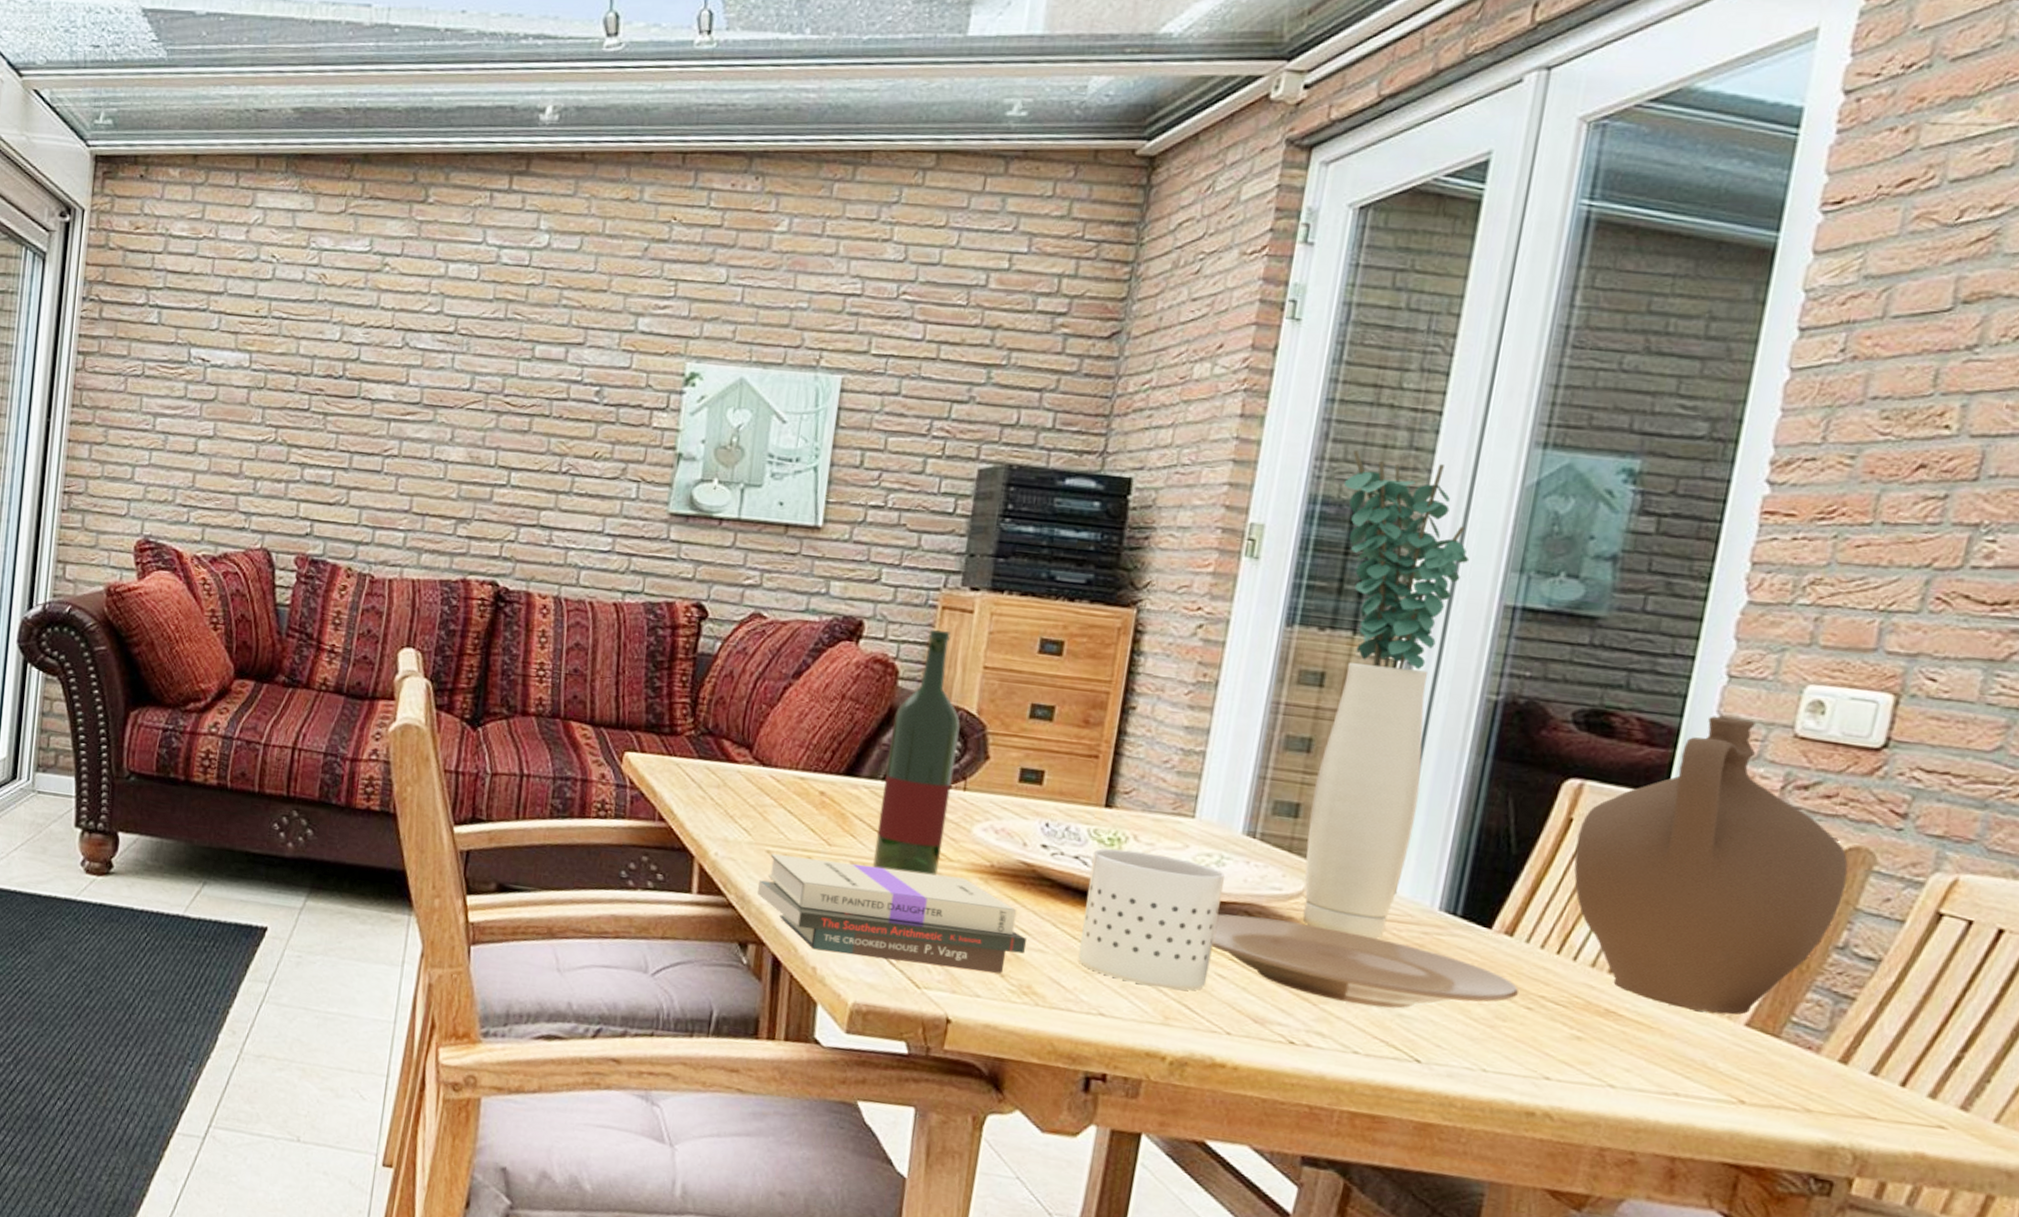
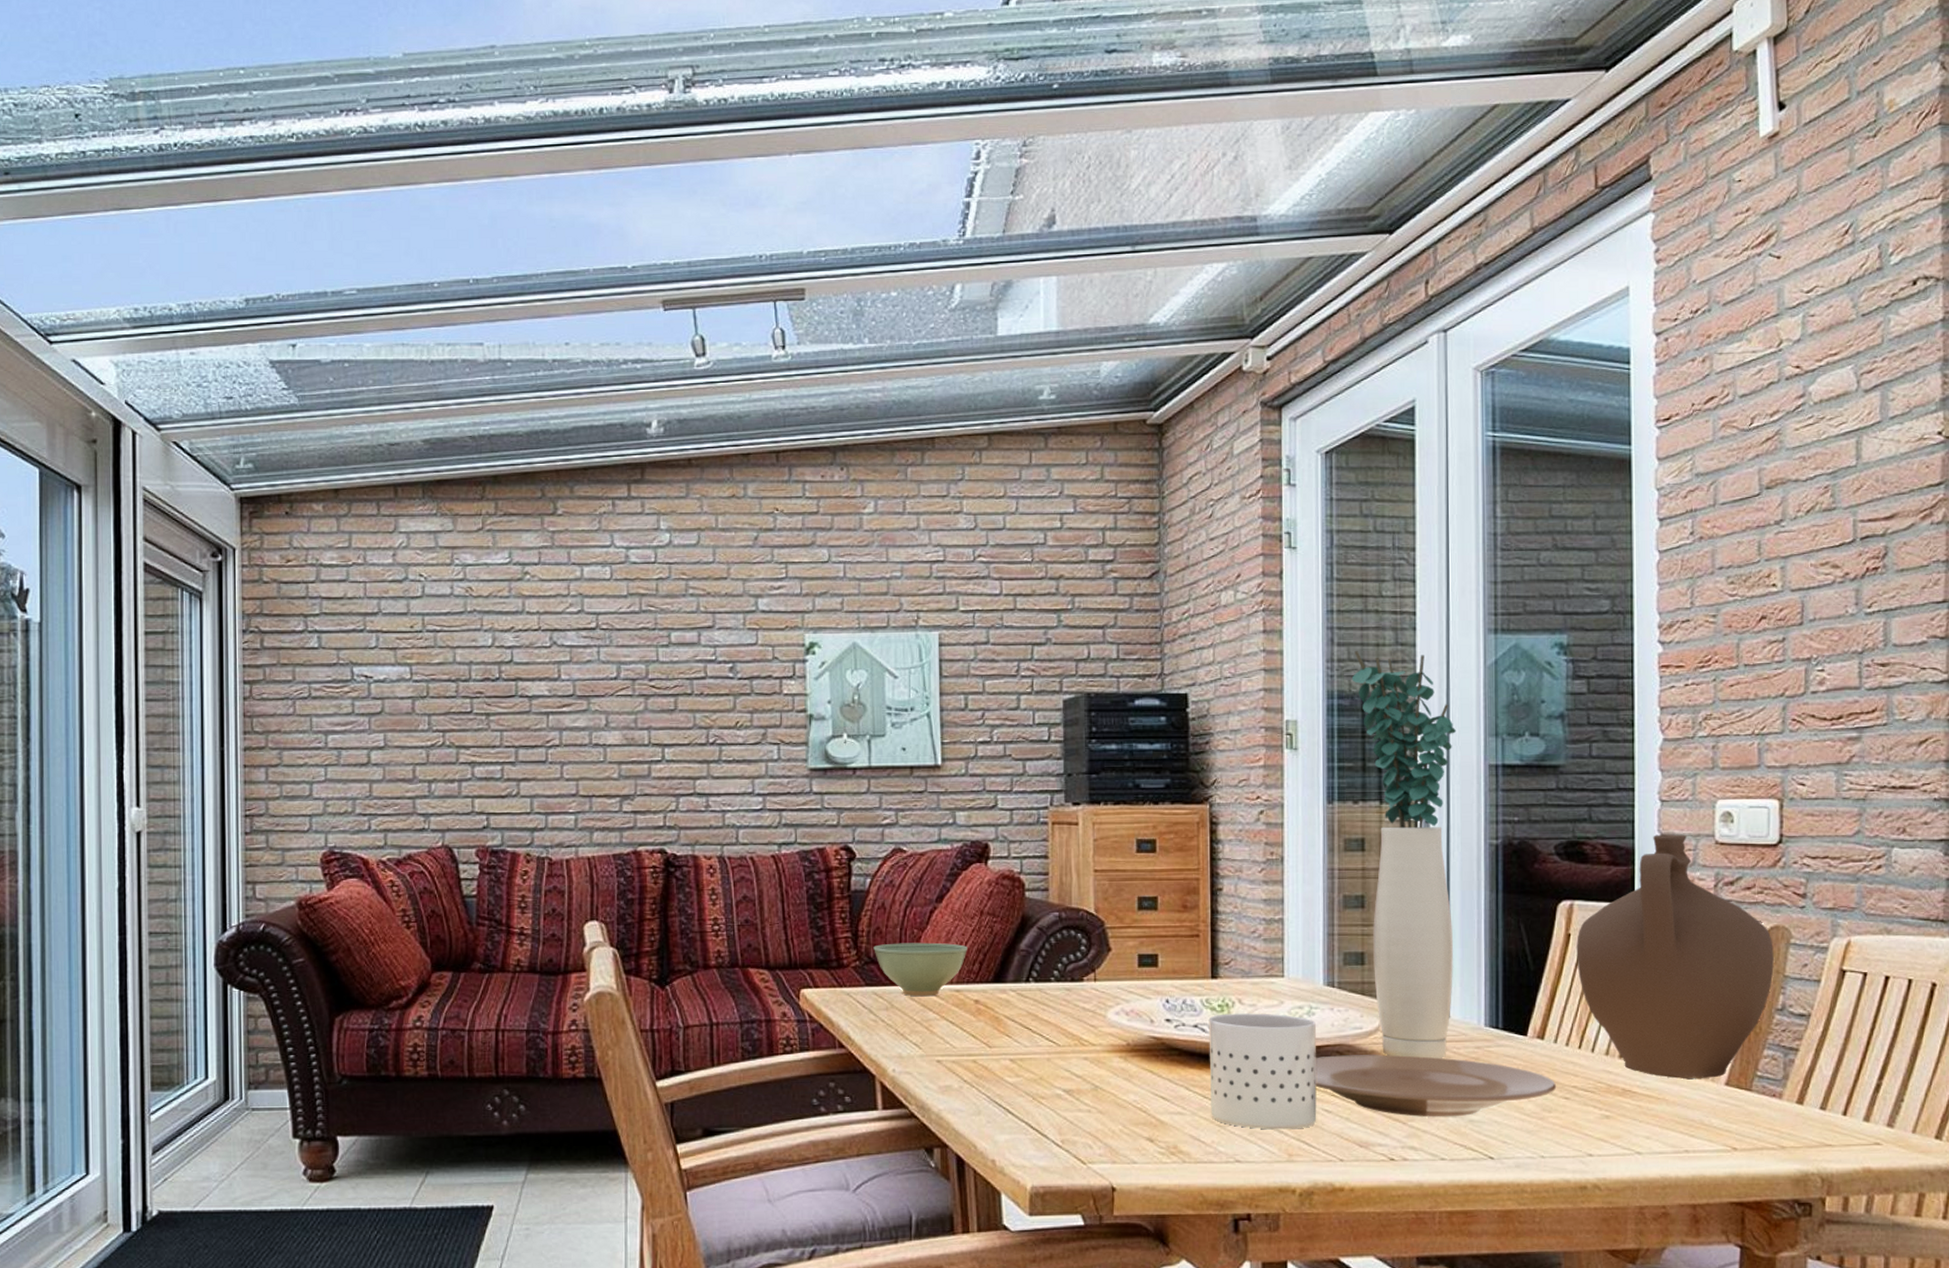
bowl: none [713,715,821,780] -> present [873,942,968,997]
books: present [757,854,1026,974] -> none [935,1059,1166,1144]
wine bottle: present [872,630,961,876] -> none [1026,844,1085,1061]

